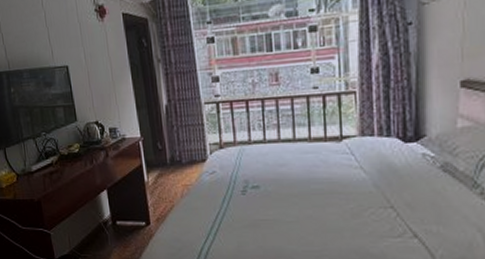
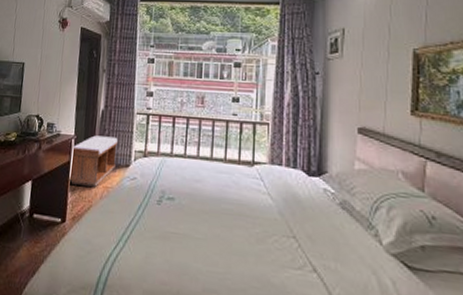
bench: none [140,132,191,187] -> present [68,135,118,187]

